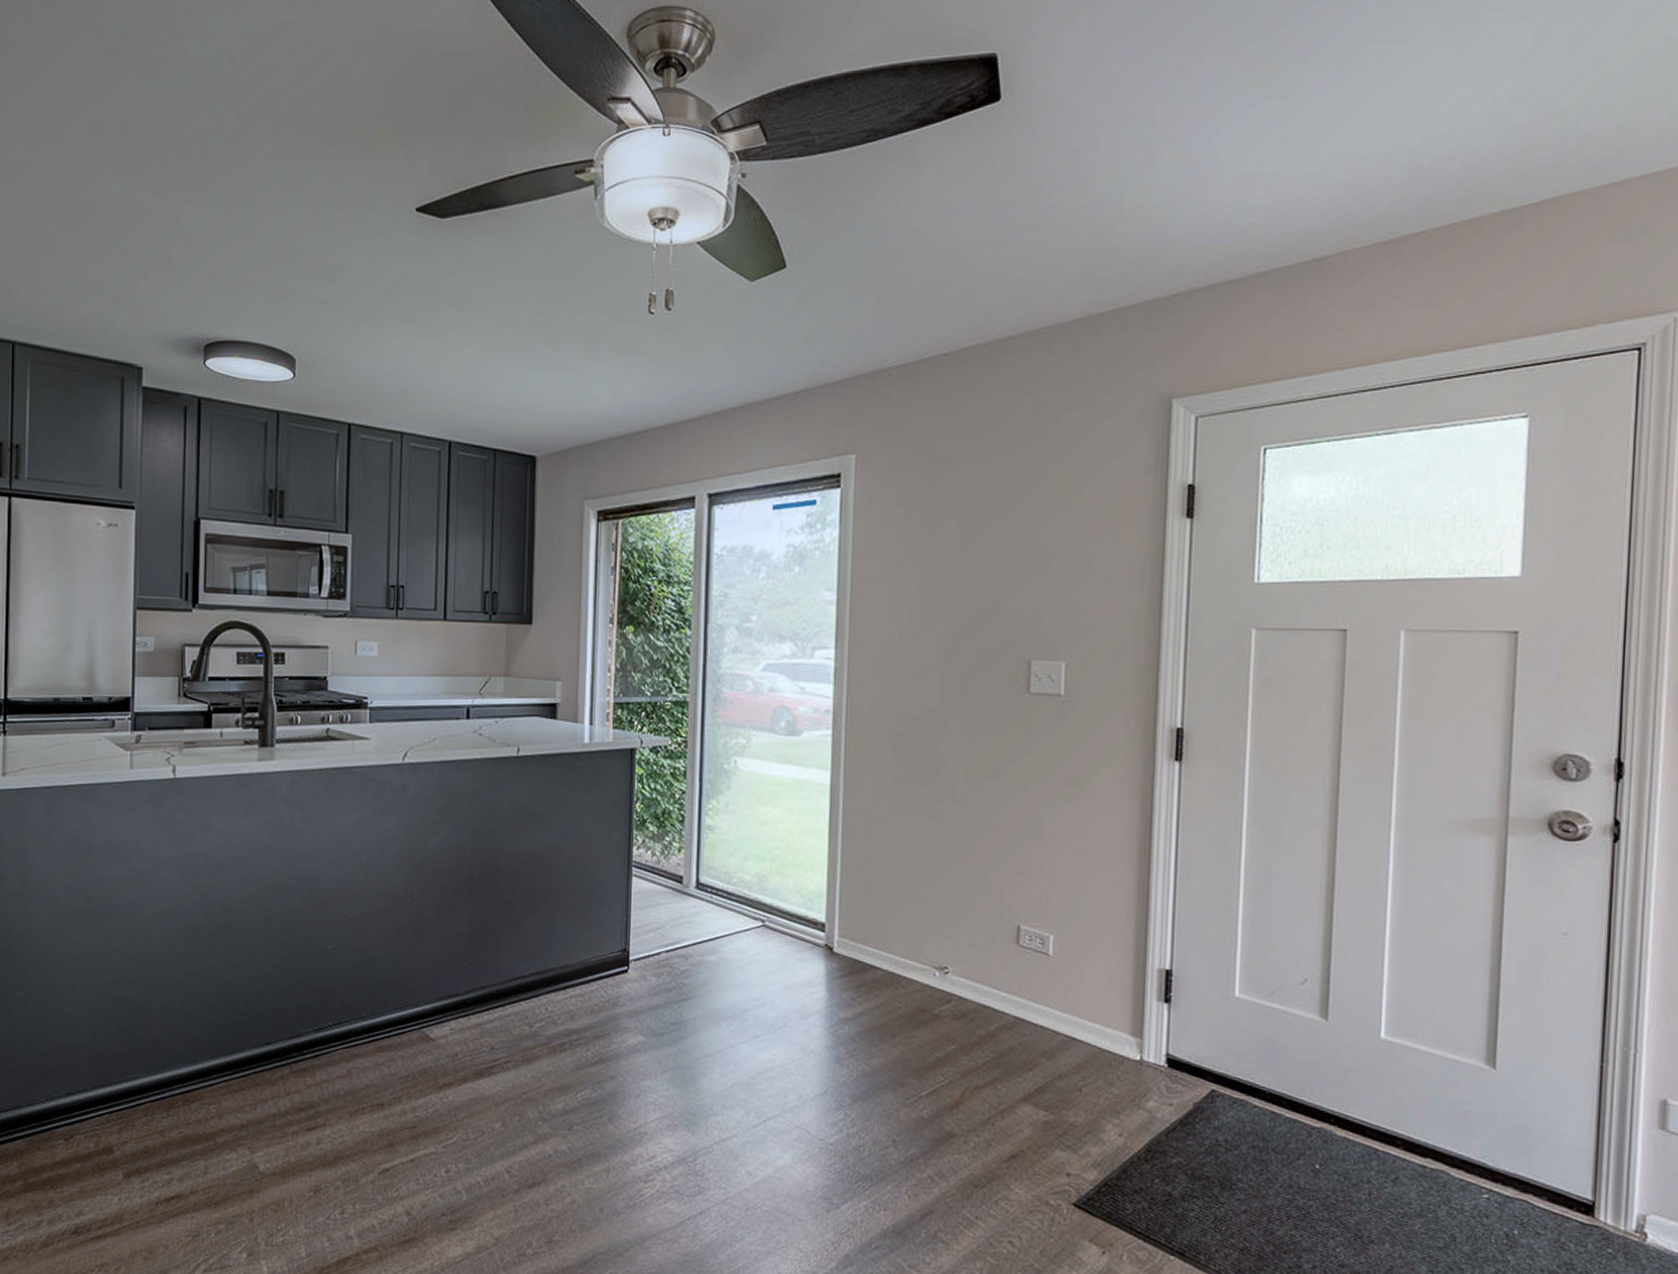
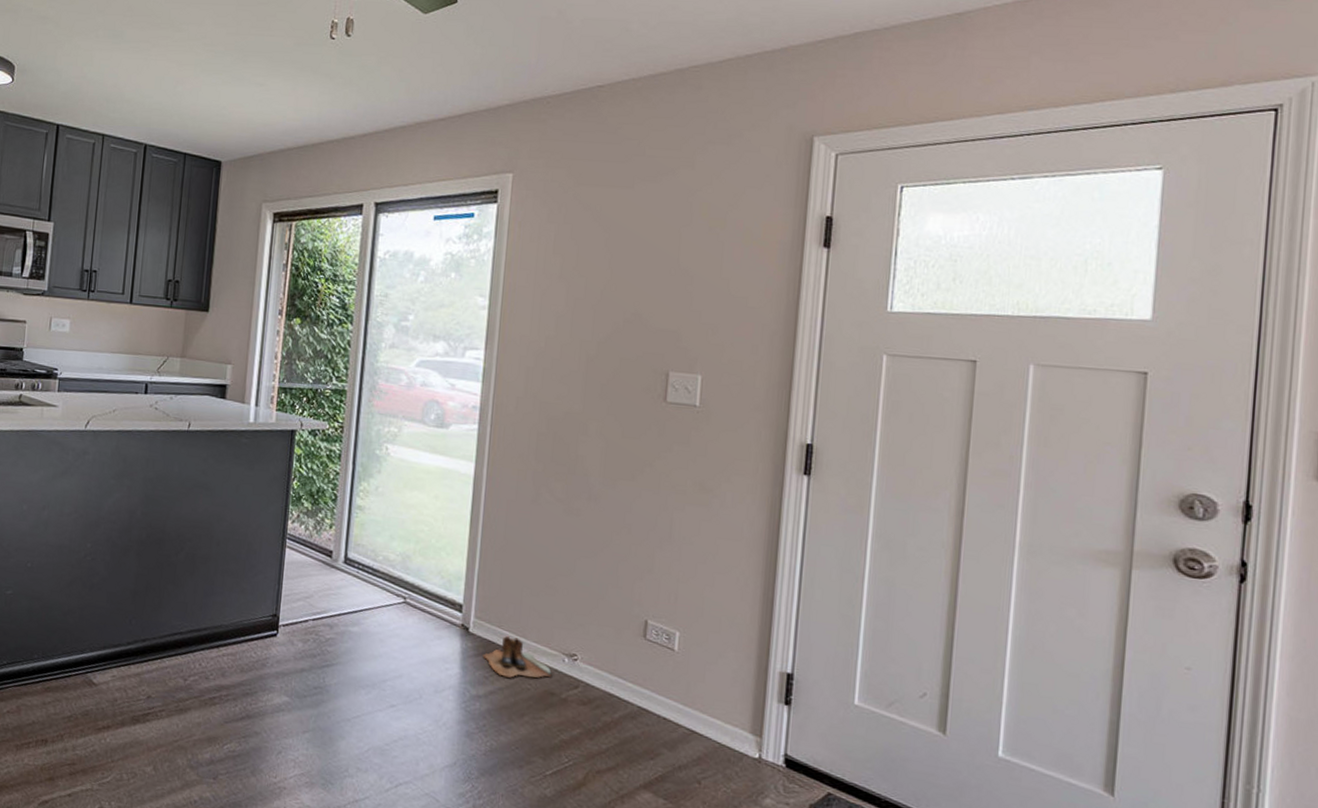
boots: none [849,952,922,997] -> present [483,635,552,678]

